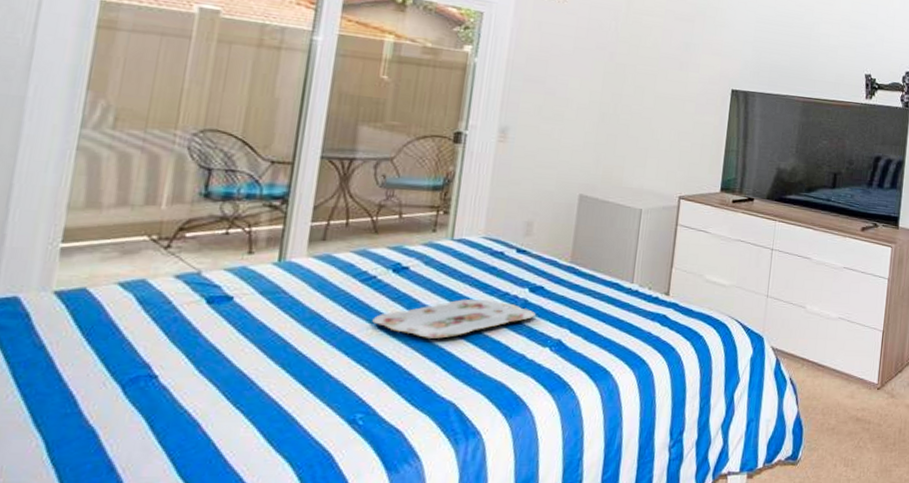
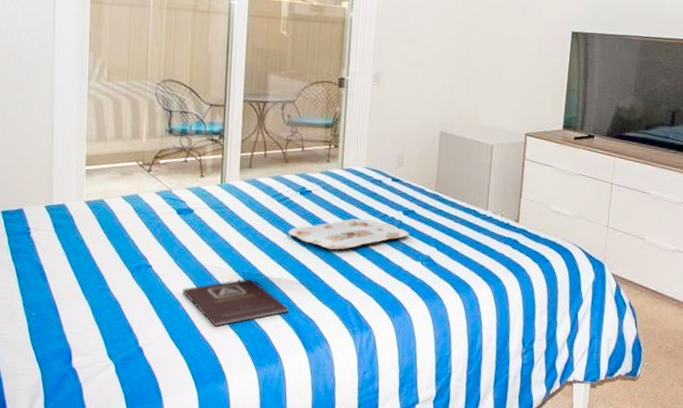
book: none [204,383,366,453] -> present [182,278,289,327]

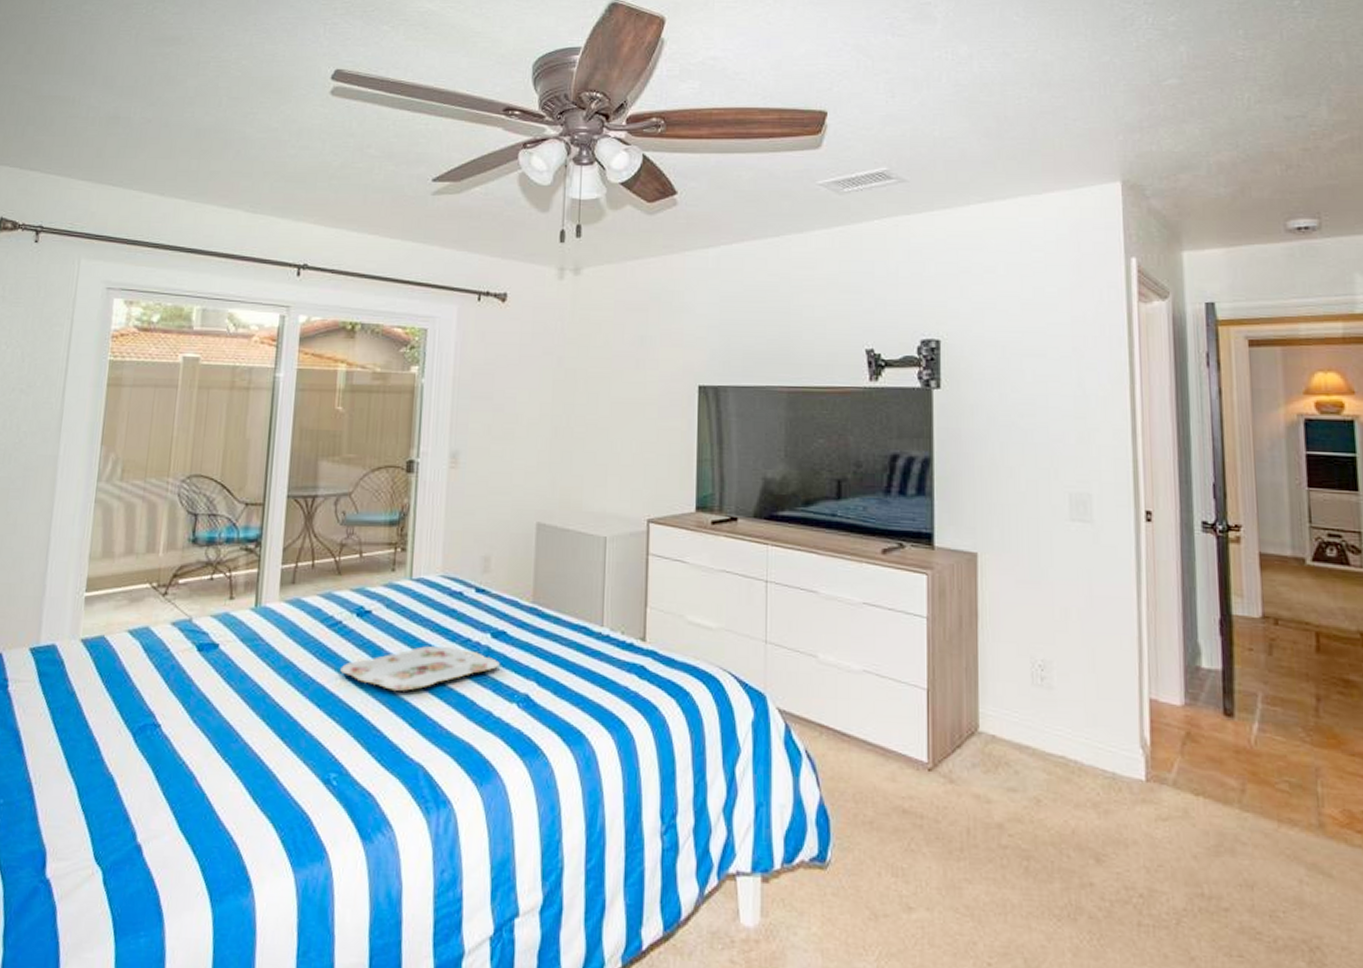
book: present [182,278,289,327] -> none [198,737,340,810]

